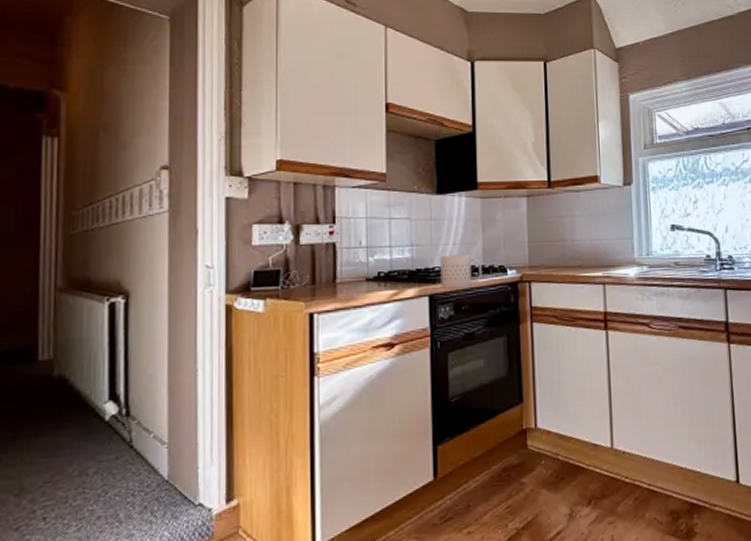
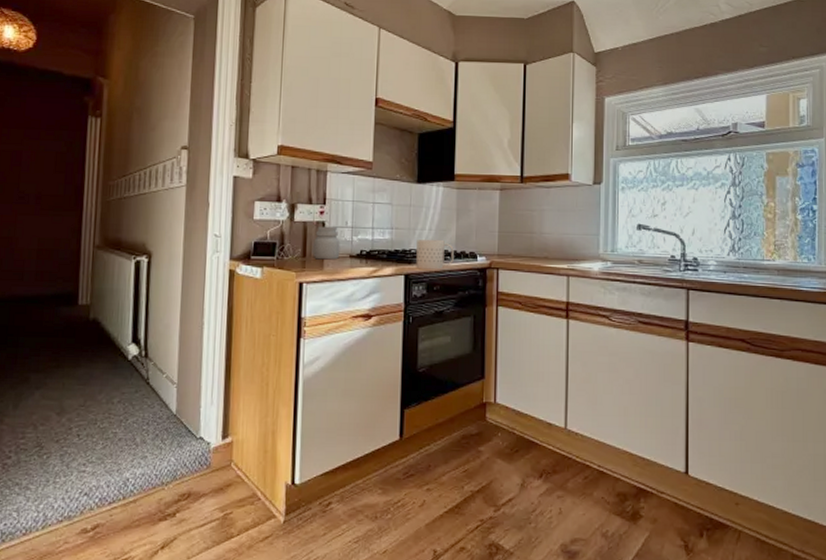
jar: none [323,247,355,286] -> present [313,226,340,260]

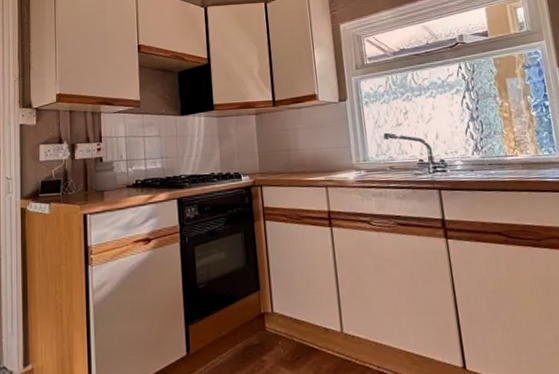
mug: present [416,239,454,270] -> none [185,163,220,193]

